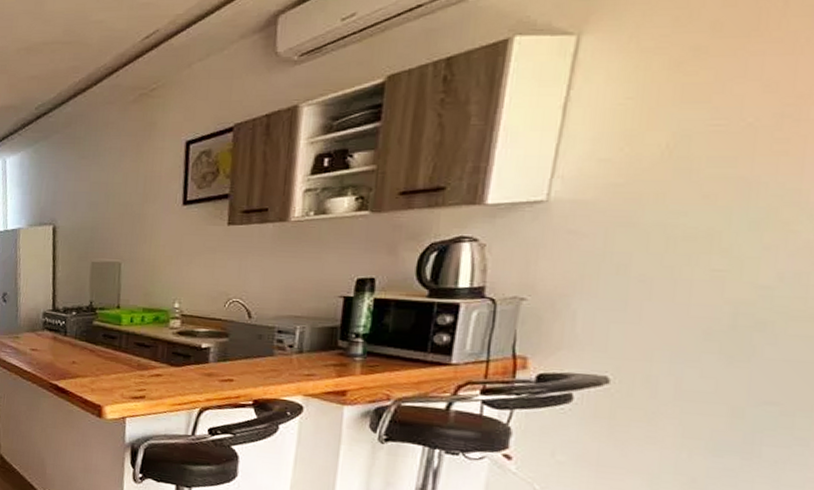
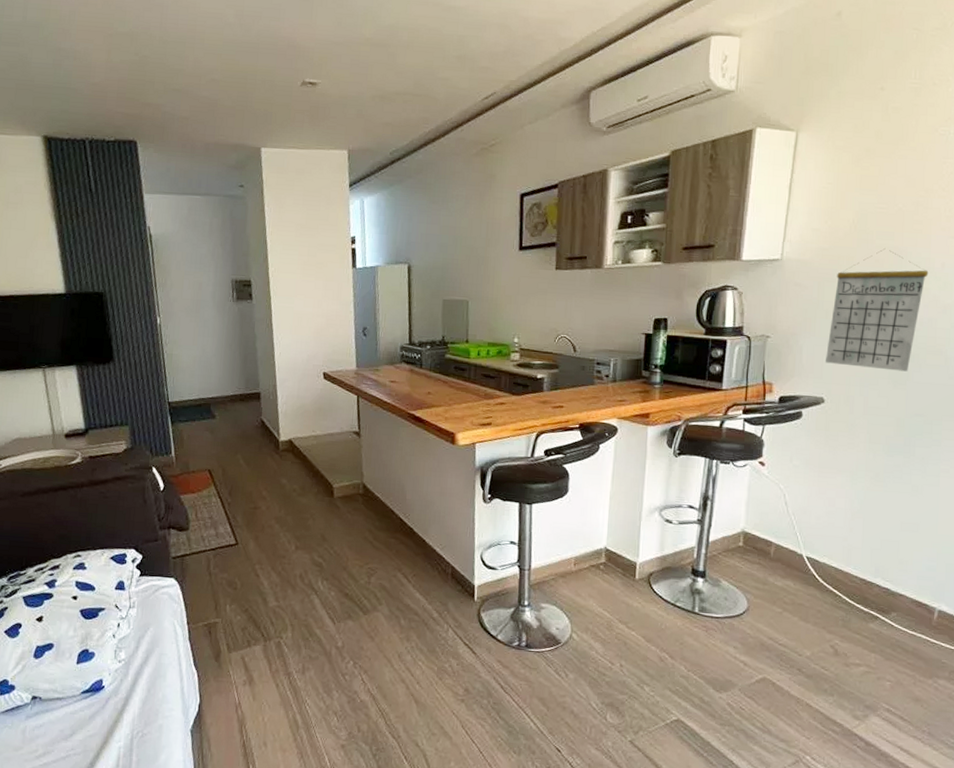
calendar: none [613,179,798,345] -> present [826,248,929,372]

